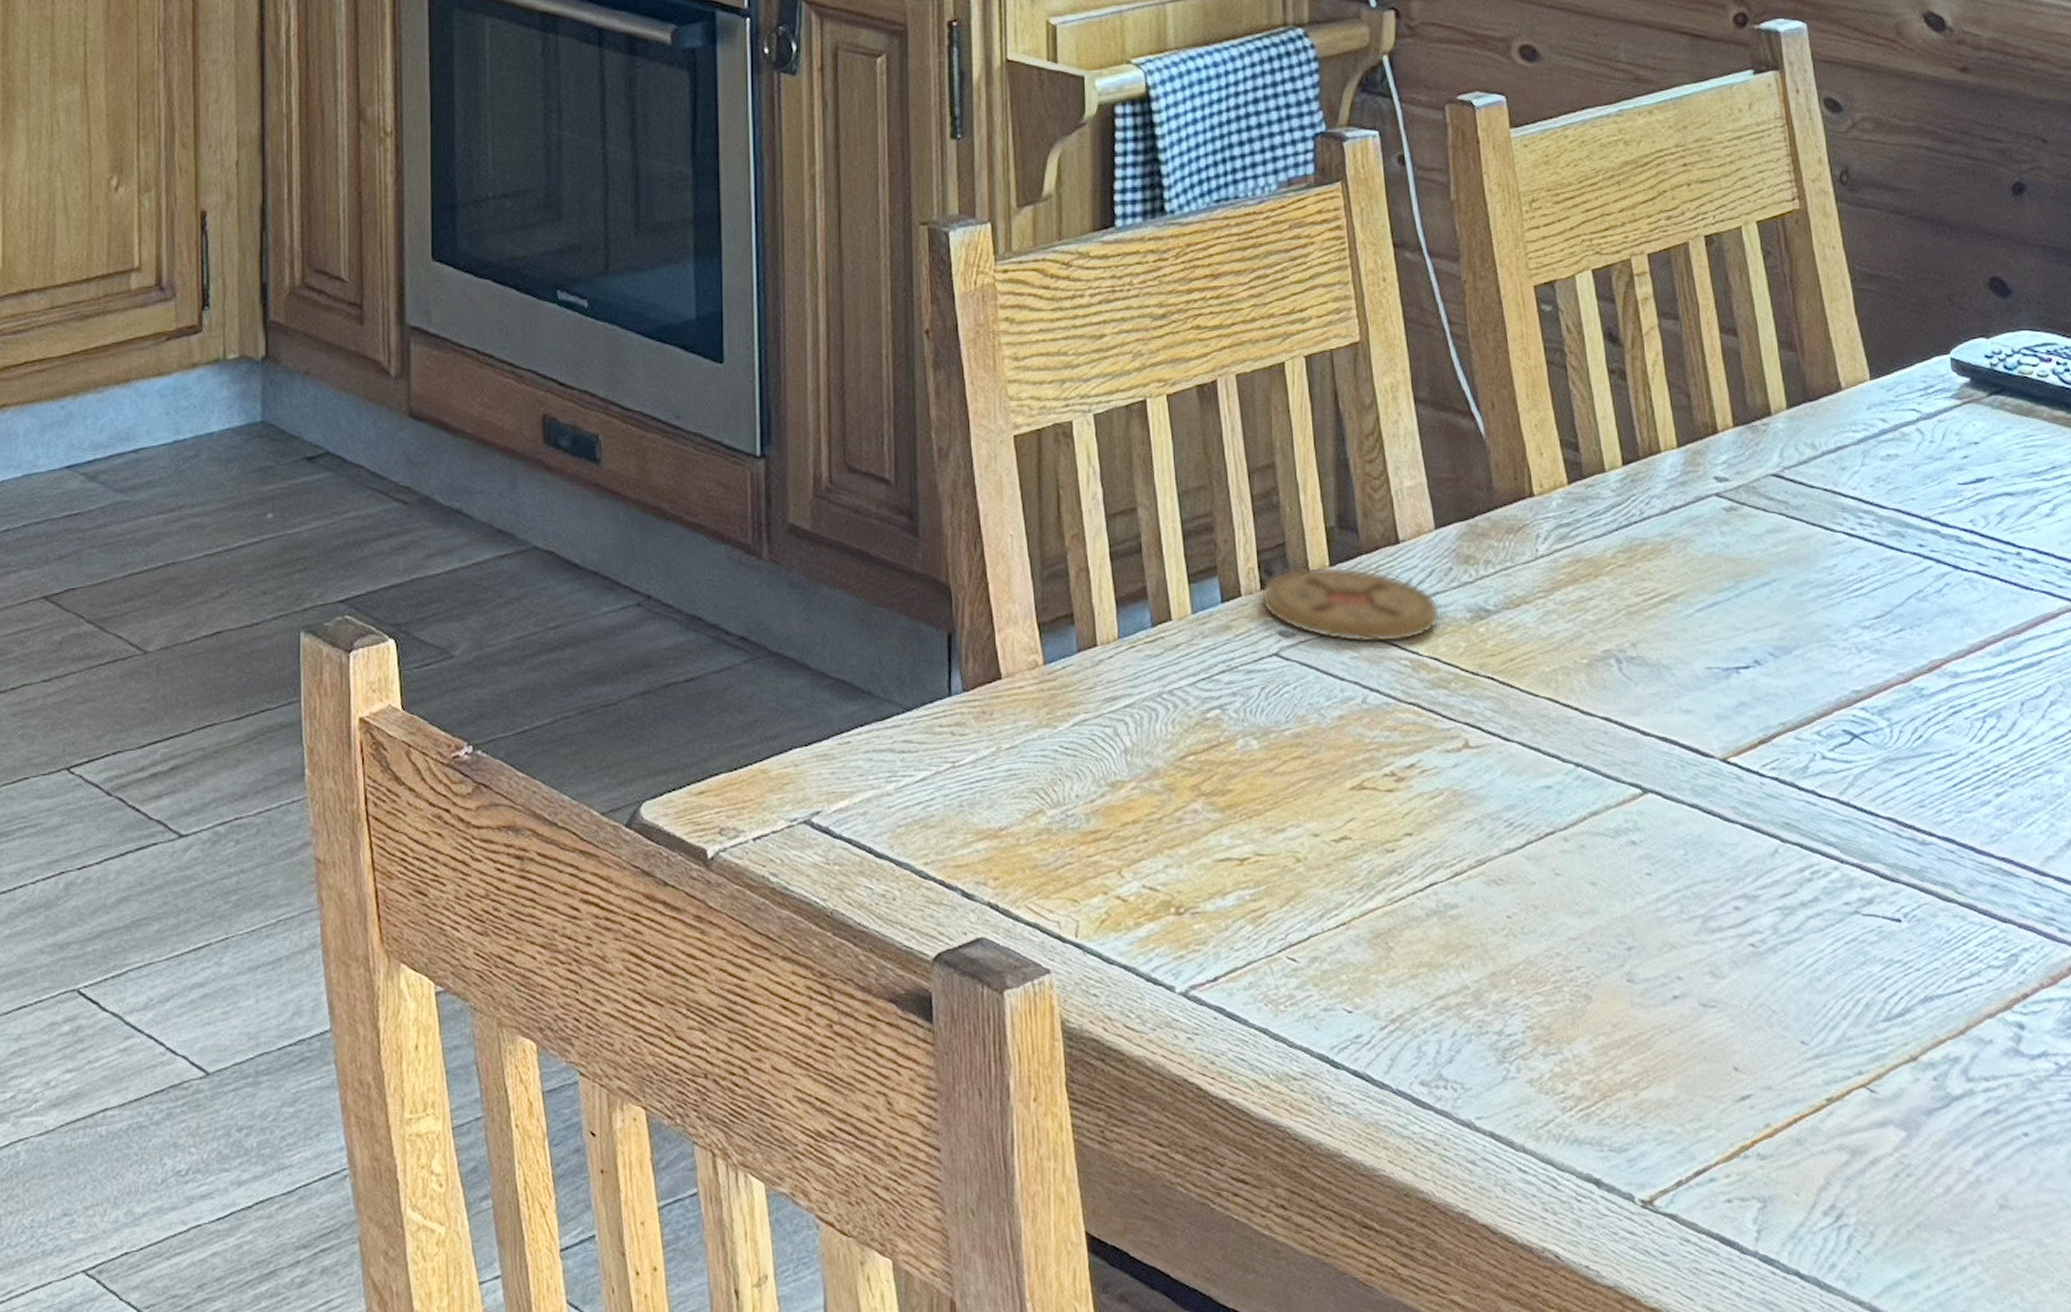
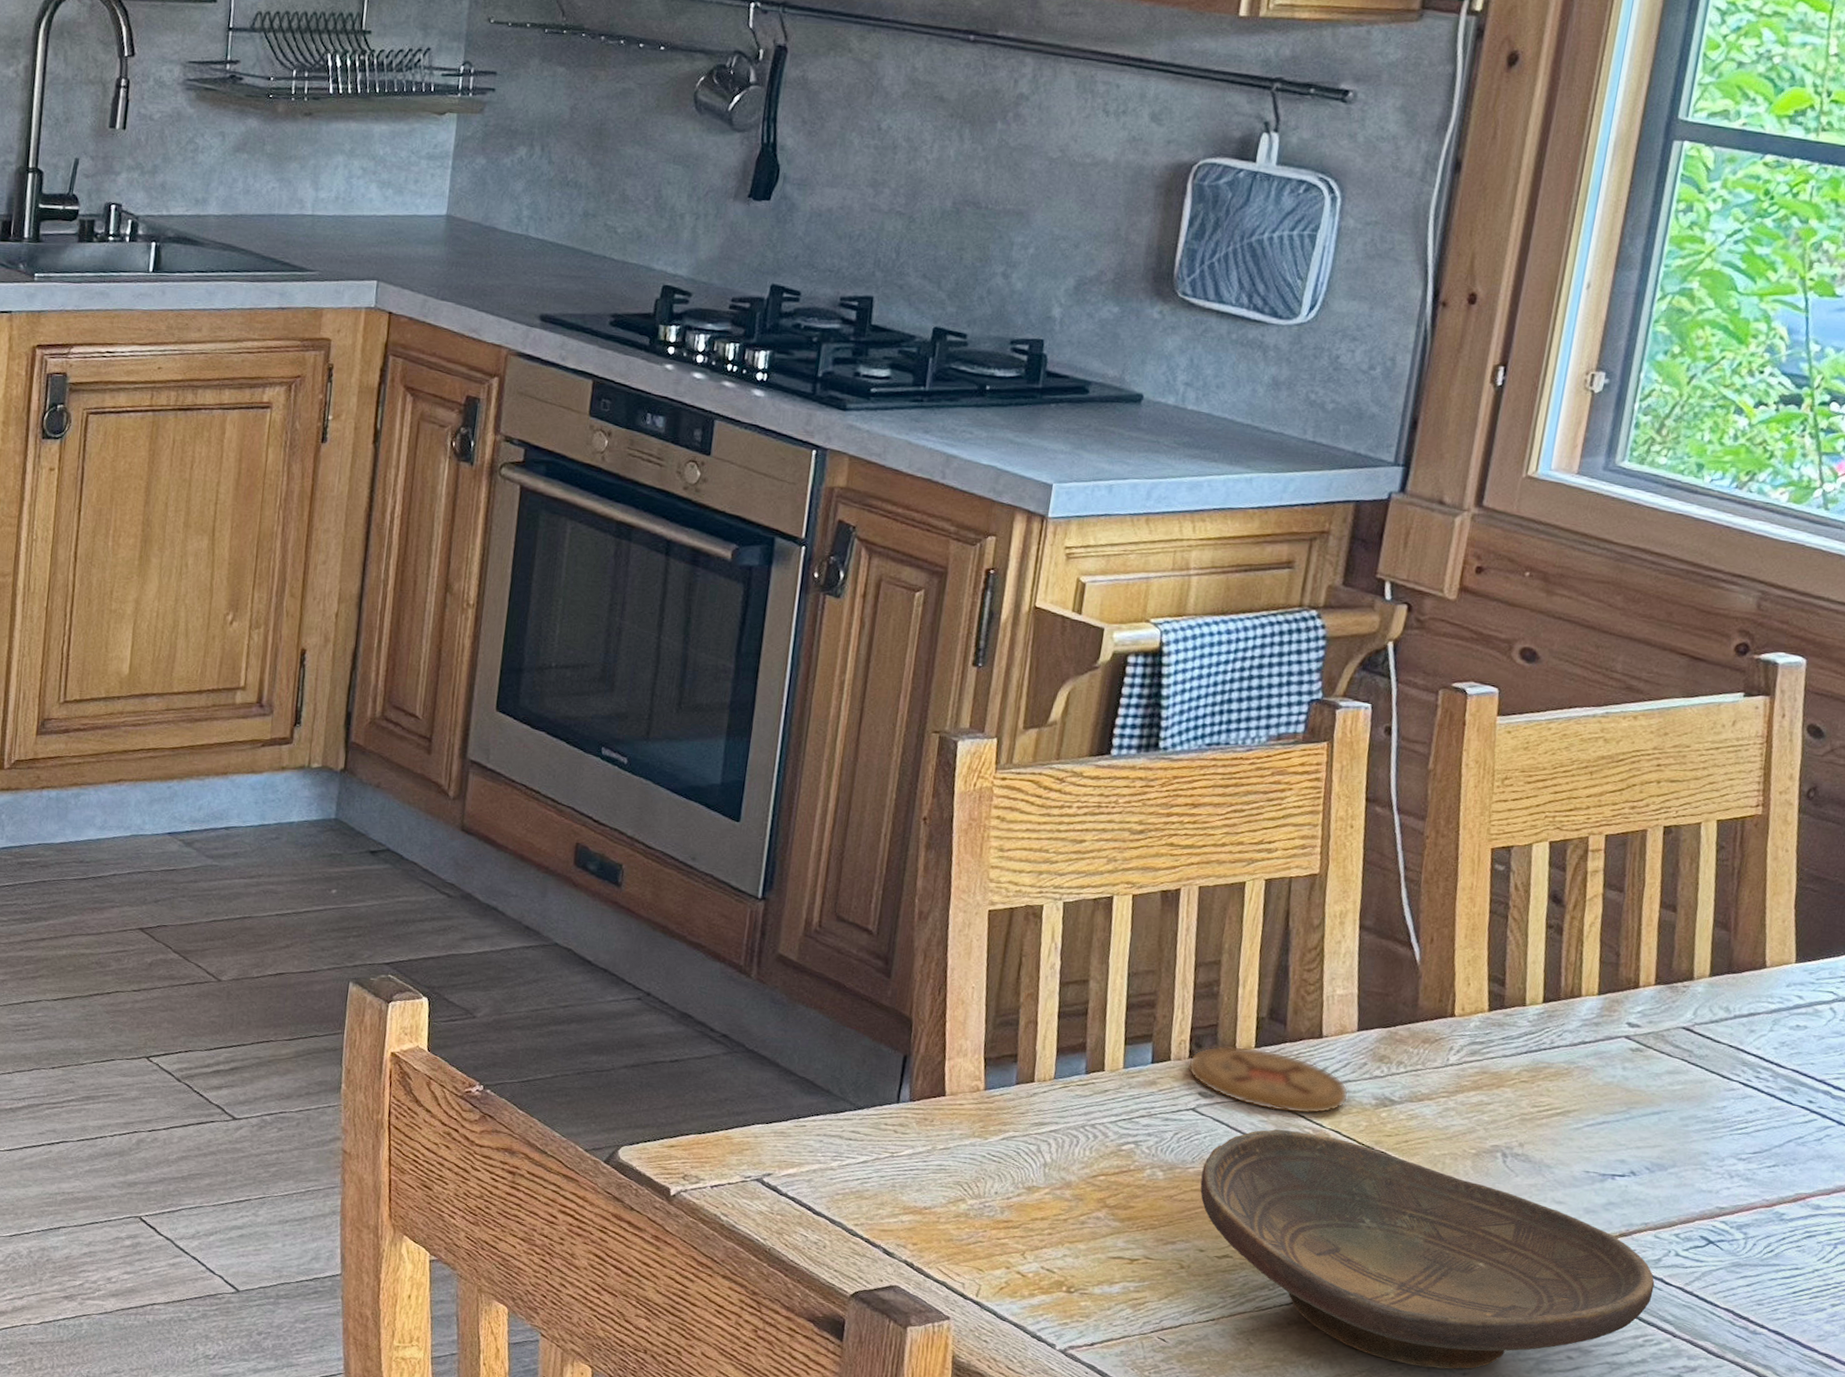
decorative bowl: none [1299,665,1808,948] -> present [1200,1128,1655,1369]

